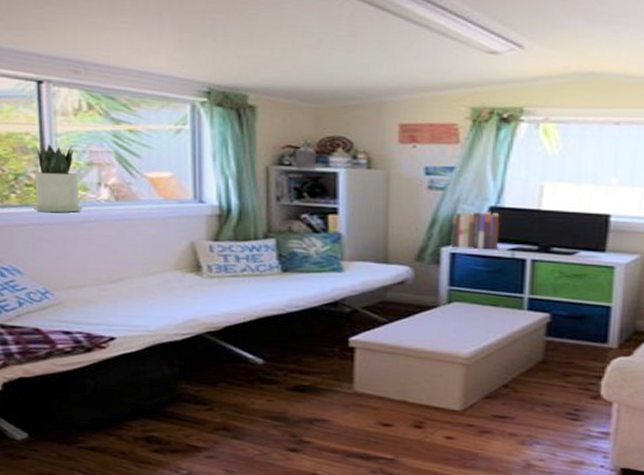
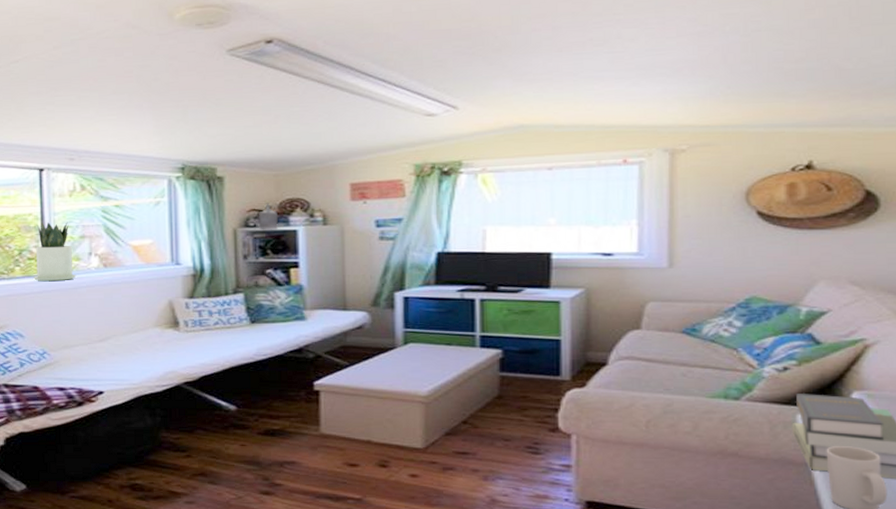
books: present [451,210,500,251] -> none [402,256,448,294]

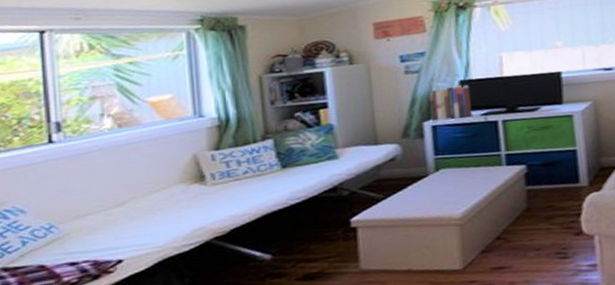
planter: present [34,222,76,282] -> none [36,84,86,150]
books: none [402,256,448,294] -> present [429,85,472,122]

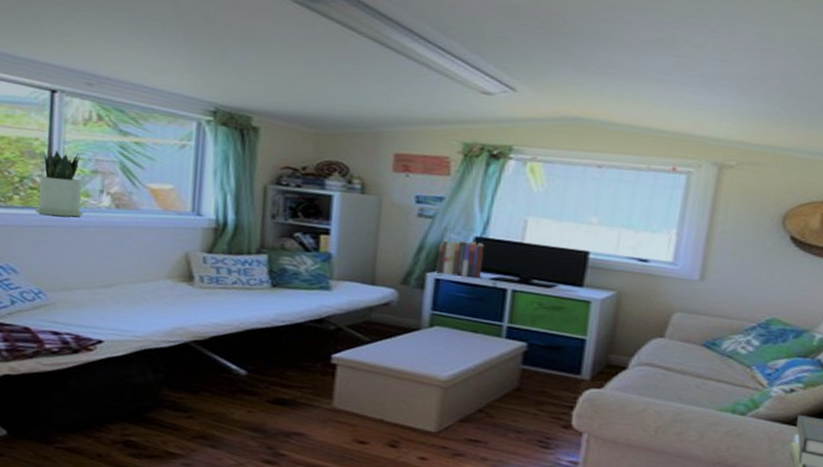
planter: none [36,84,86,150] -> present [34,150,83,217]
decorative jar: present [284,48,304,75] -> none [292,162,314,192]

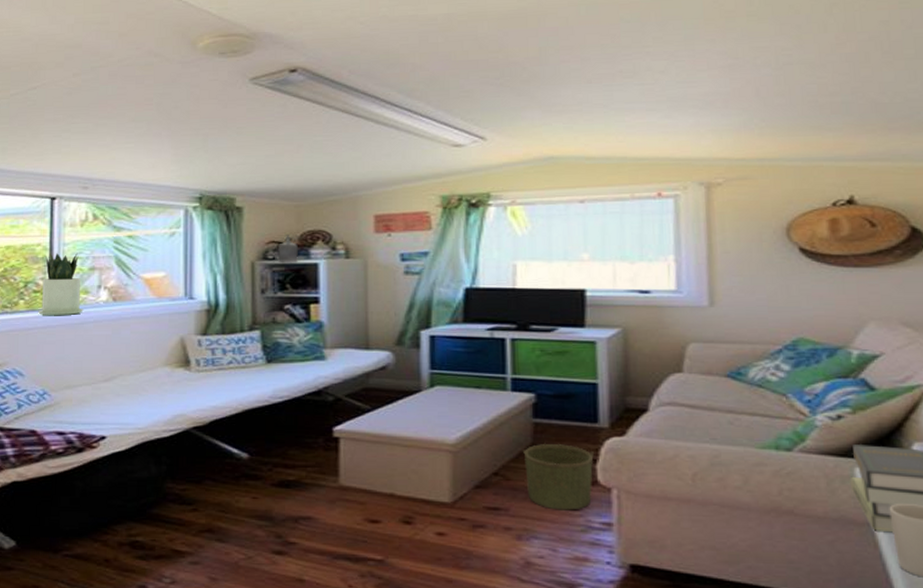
decorative jar: none [292,162,314,192] -> present [278,235,298,263]
books: present [436,239,485,280] -> none [429,292,477,332]
basket: none [507,388,573,449] -> present [522,444,595,510]

